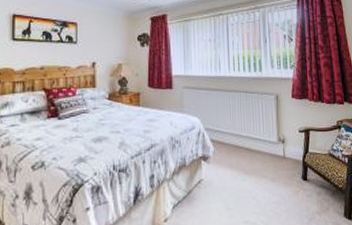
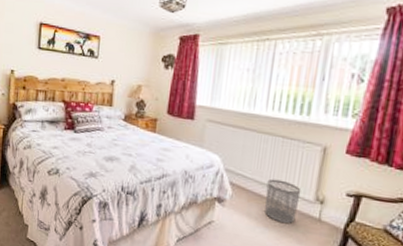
waste bin: none [240,129,267,167] -> present [264,178,301,224]

